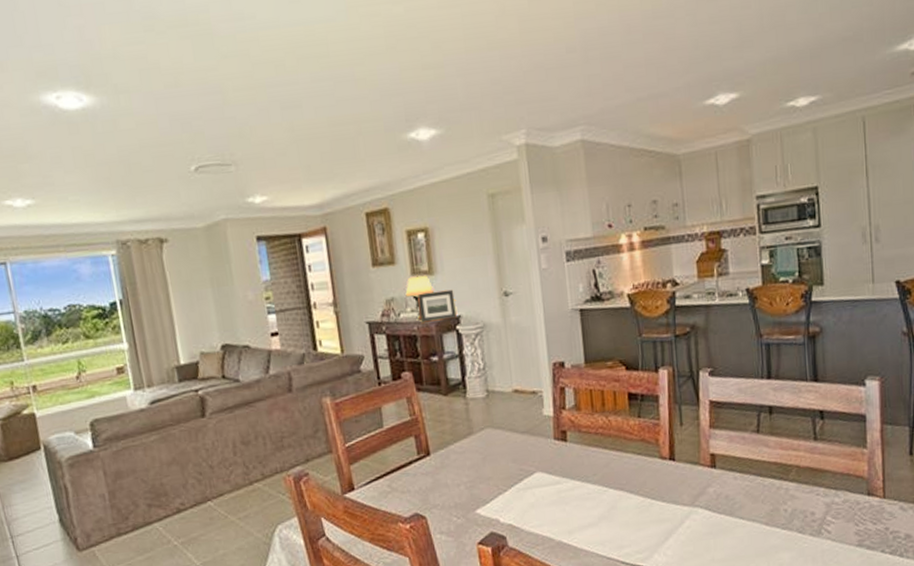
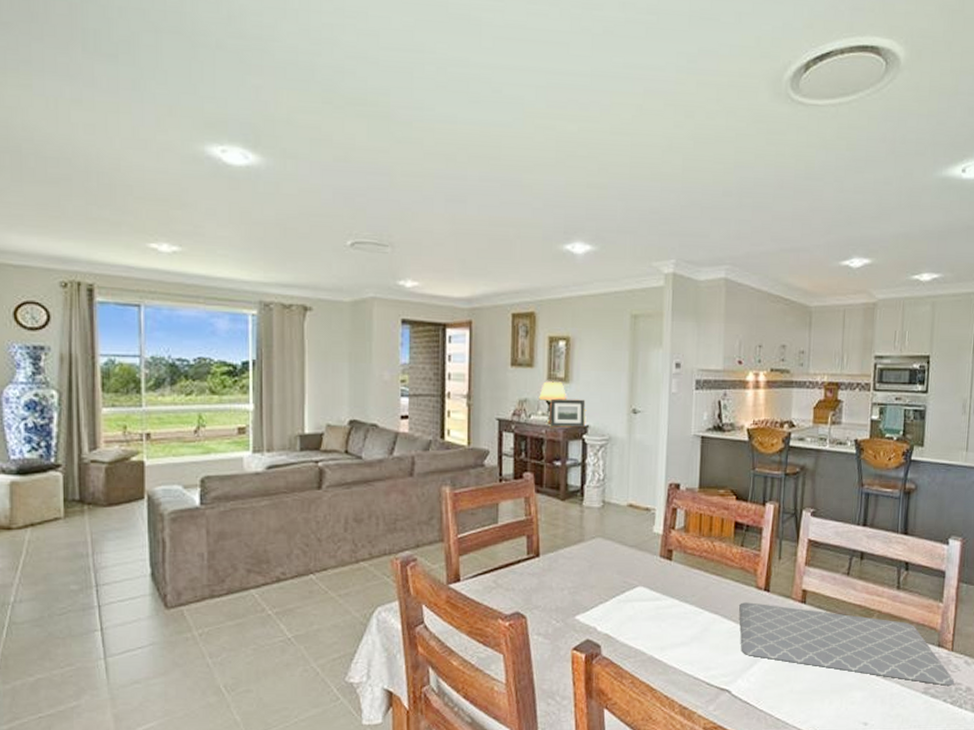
placemat: none [645,473,891,536] -> present [739,602,954,686]

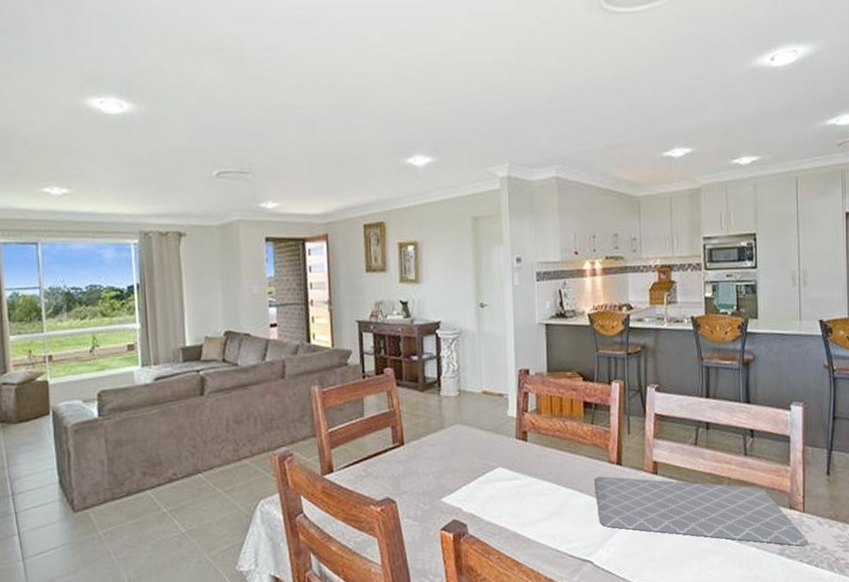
table lamp: present [539,381,566,424] -> none [393,283,418,323]
picture frame: present [550,398,586,428] -> none [404,297,437,325]

